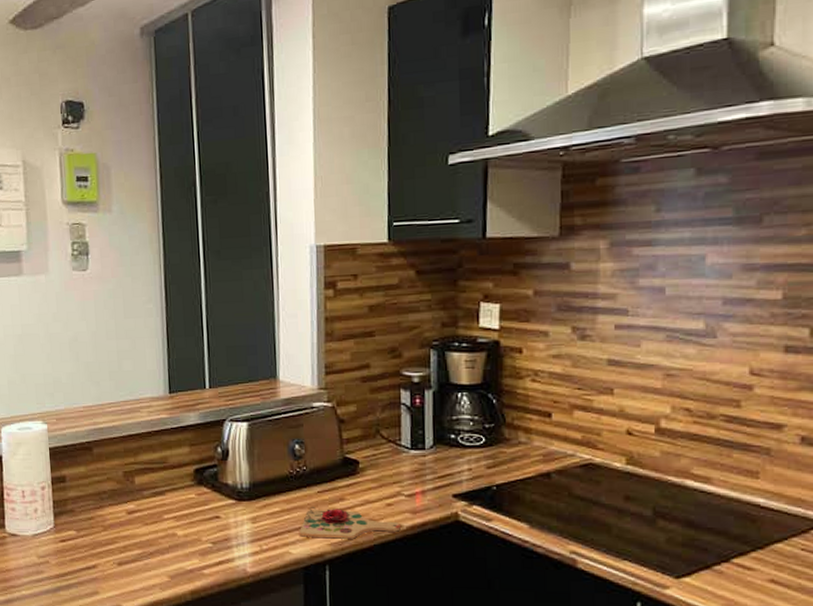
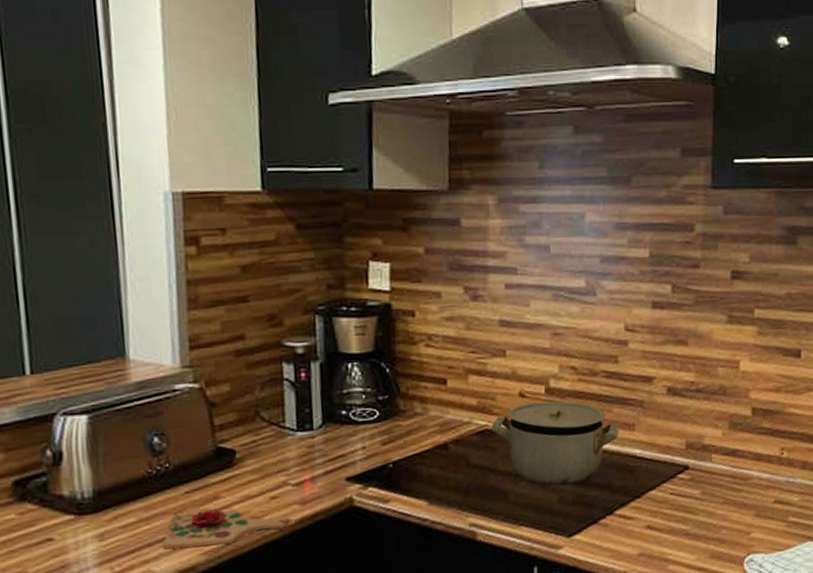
saucepan: none [596,441,740,527] -> present [492,401,620,486]

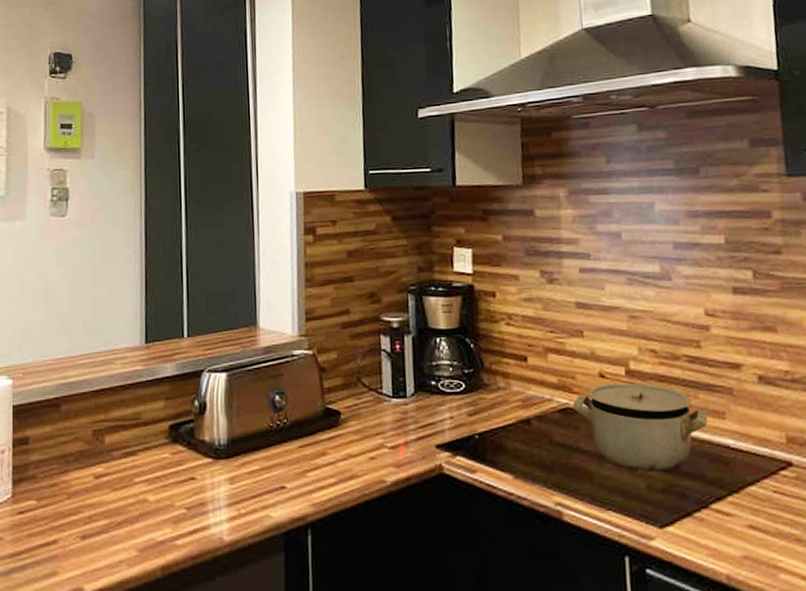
cutting board: present [162,509,288,550] -> none [279,462,385,499]

